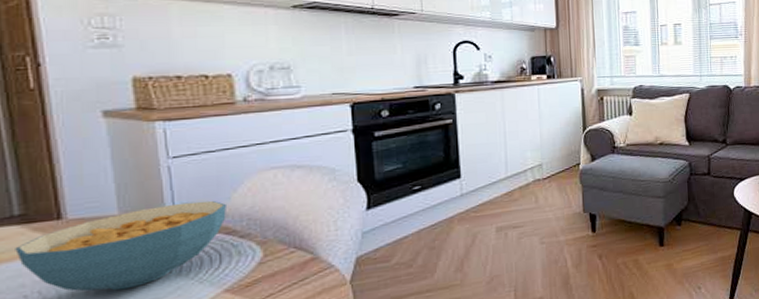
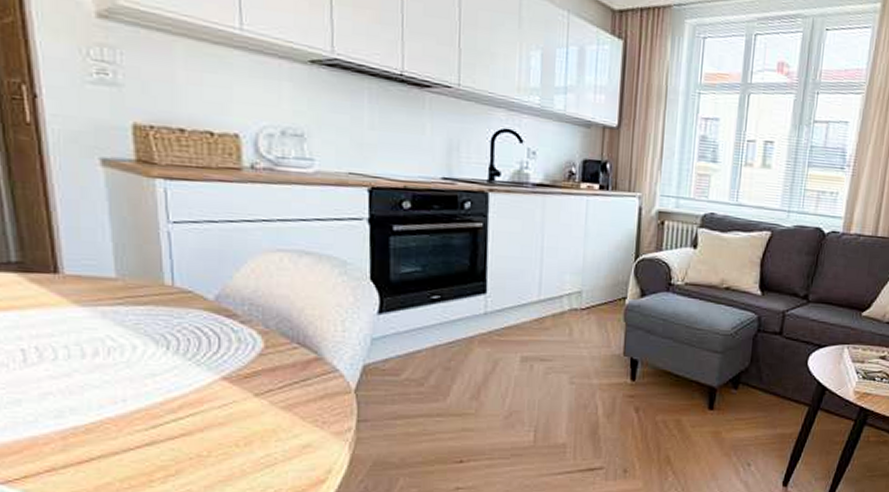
cereal bowl: present [15,200,226,292] -> none [12,274,227,360]

